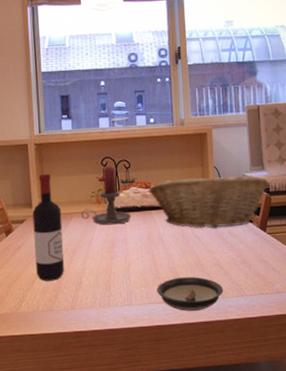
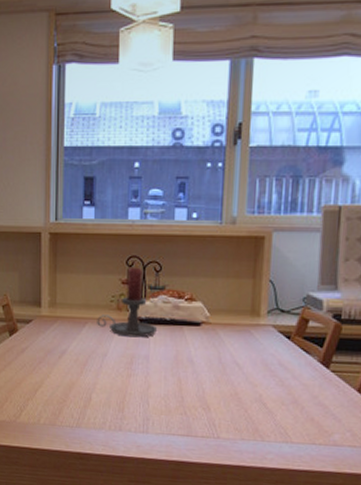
wine bottle: present [32,173,65,281] -> none [41,269,74,393]
fruit basket: present [148,175,269,228] -> none [180,290,341,358]
saucer: present [157,276,224,311] -> none [179,409,264,452]

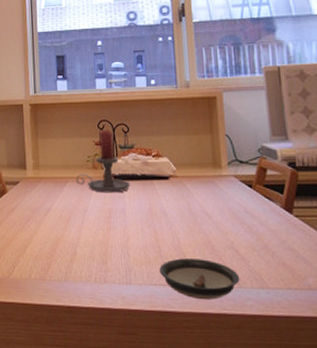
saucer: none [179,409,264,452] -> present [159,258,240,300]

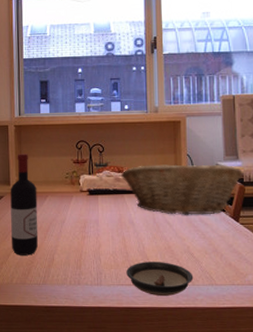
wine bottle: none [26,135,59,248] -> present [10,154,39,255]
candle holder: present [76,129,130,193] -> none [55,149,103,206]
fruit basket: none [148,145,294,205] -> present [120,164,243,215]

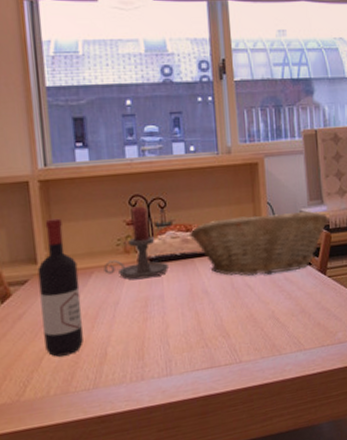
candle holder: none [55,149,103,206] -> present [104,206,168,280]
saucer: present [126,262,194,296] -> none [202,333,280,375]

